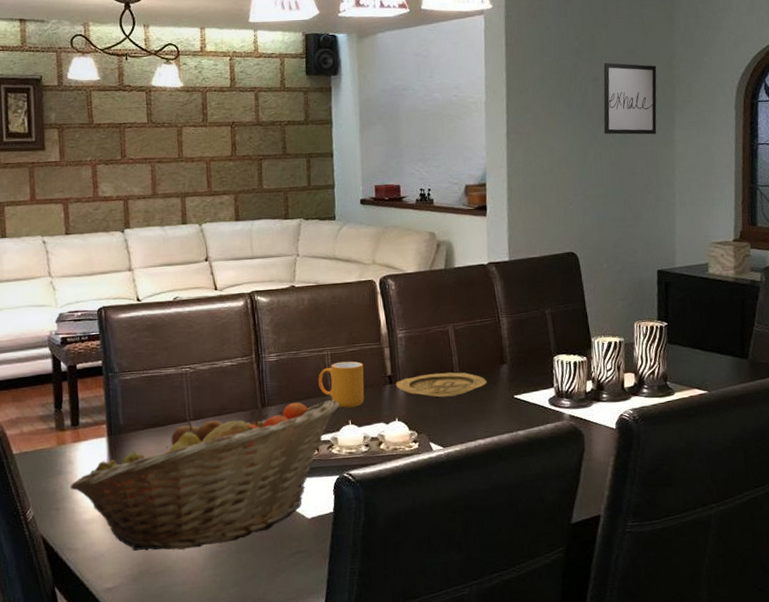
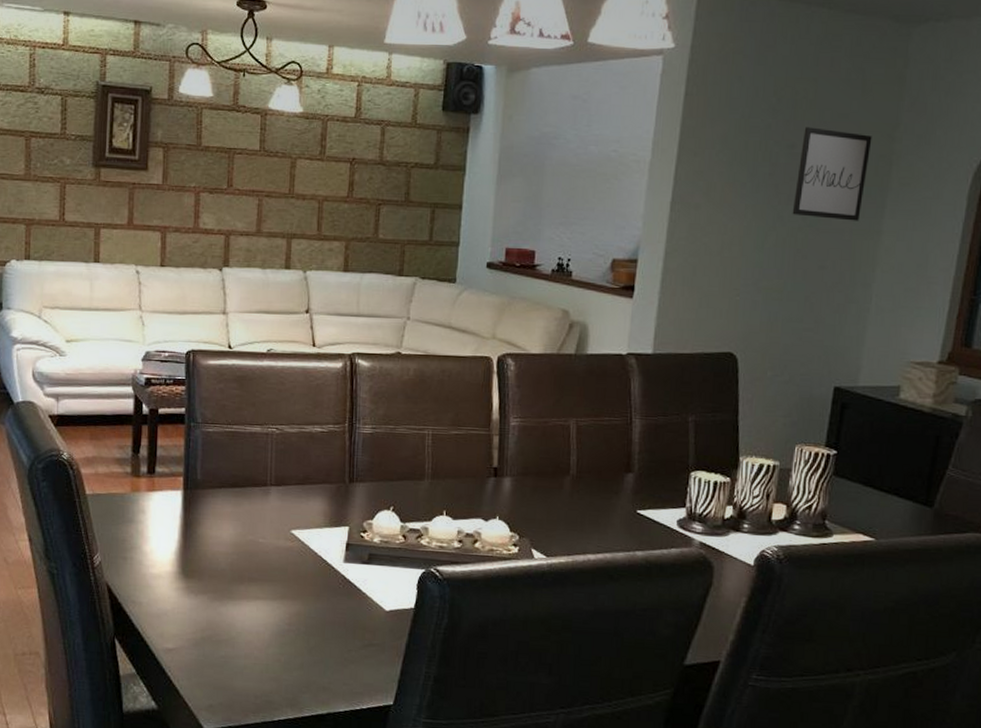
fruit basket: present [70,400,340,551] -> none [139,480,435,623]
mug: present [318,361,365,408] -> none [414,444,467,497]
plate: present [396,372,487,398] -> none [501,471,607,501]

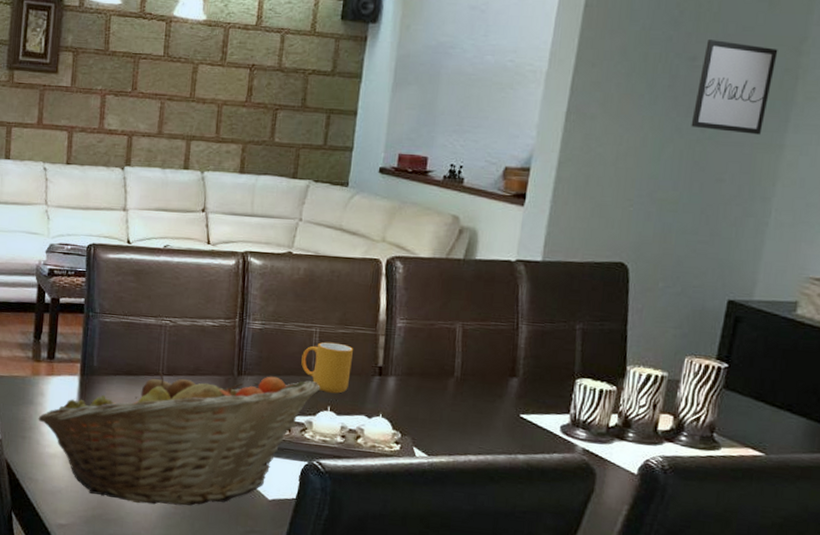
fruit basket: none [139,480,435,623] -> present [38,370,321,506]
mug: none [414,444,467,497] -> present [301,342,353,394]

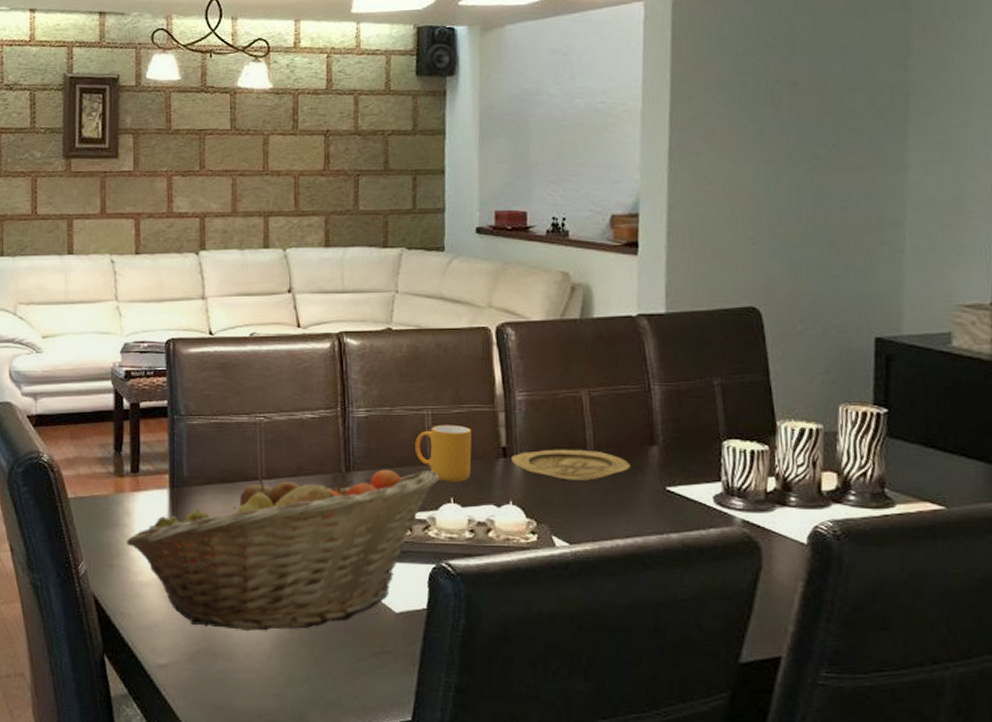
plate: none [386,372,491,403] -> present [512,449,630,481]
wall art: present [691,40,778,135] -> none [803,62,883,157]

